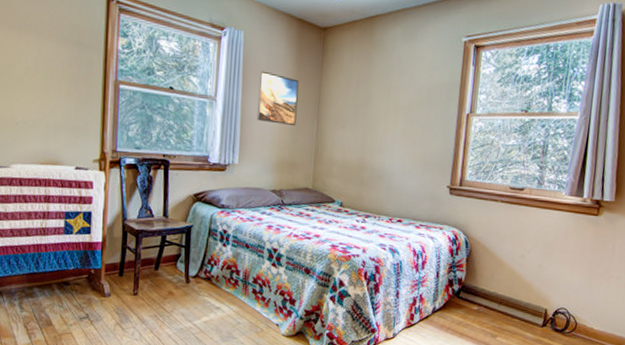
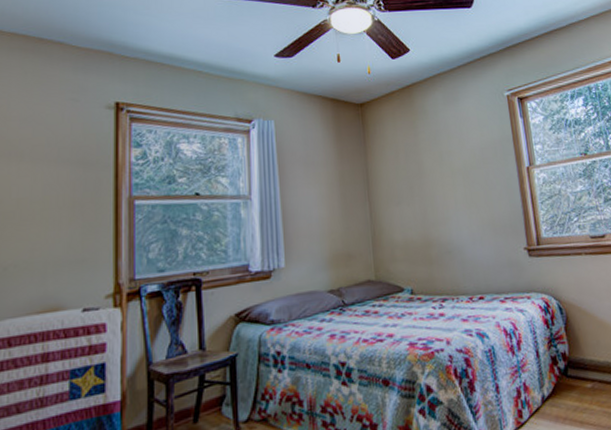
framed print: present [256,70,299,125] -> none [297,158,346,214]

